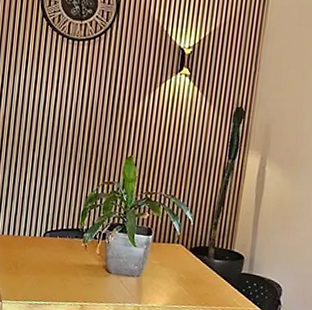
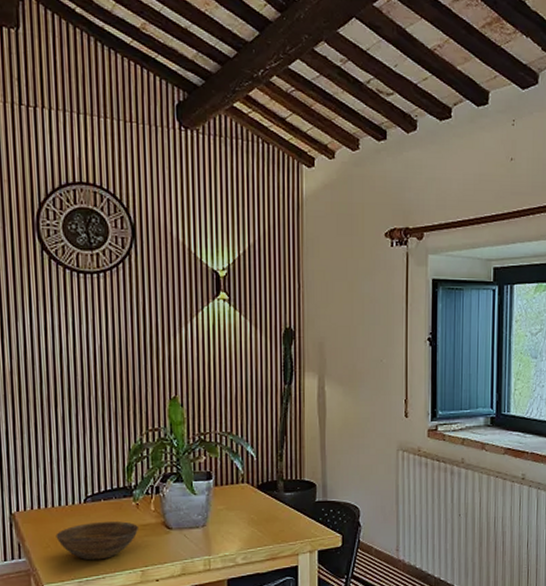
bowl: none [17,254,85,289] -> present [56,521,139,561]

